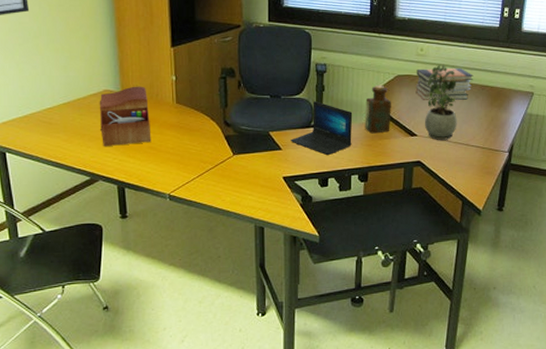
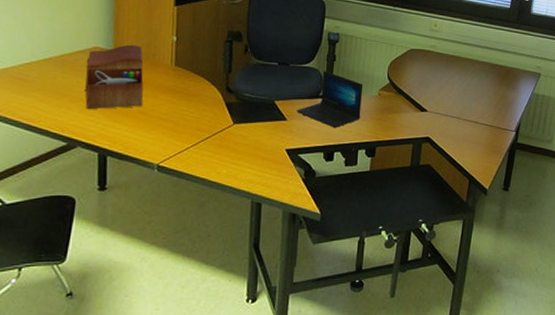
bottle: present [364,84,391,134] -> none [375,57,403,107]
book stack: present [415,68,474,100] -> none [427,44,485,77]
potted plant: present [425,65,457,140] -> none [435,41,468,117]

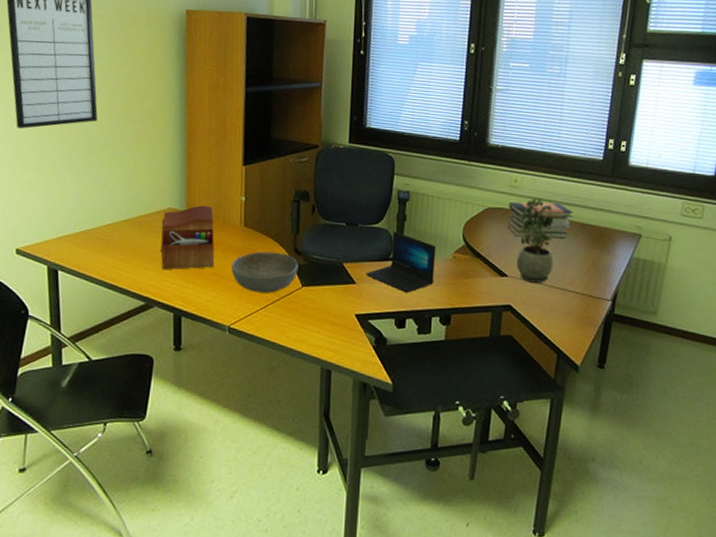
bowl: none [161,90,230,131] -> present [231,251,298,293]
book stack: none [427,44,485,77] -> present [507,201,573,239]
potted plant: none [435,41,468,117] -> present [517,198,554,283]

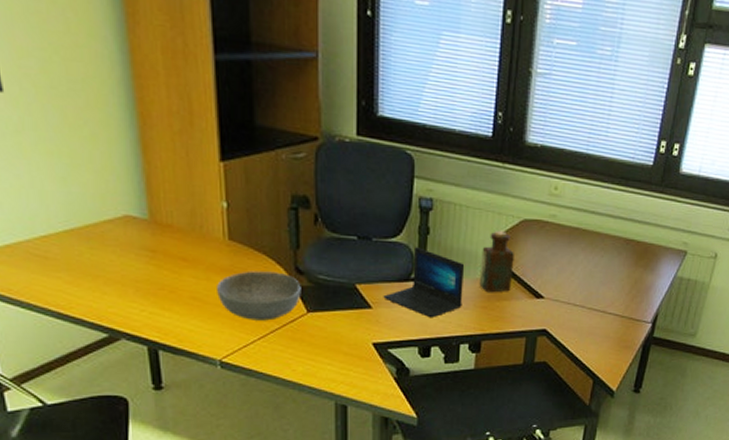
sewing box: present [160,205,215,270] -> none [117,212,194,295]
bottle: none [449,216,480,272] -> present [479,230,514,293]
book stack: present [507,201,573,239] -> none [545,212,618,256]
potted plant: present [517,198,554,283] -> none [554,209,596,305]

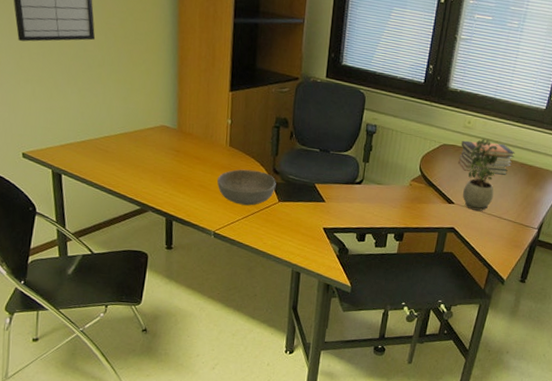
laptop: present [383,247,465,317] -> none [334,160,396,212]
bottle: present [479,230,514,293] -> none [406,150,434,197]
book stack: none [545,212,618,256] -> present [458,140,515,175]
potted plant: none [554,209,596,305] -> present [463,139,498,211]

